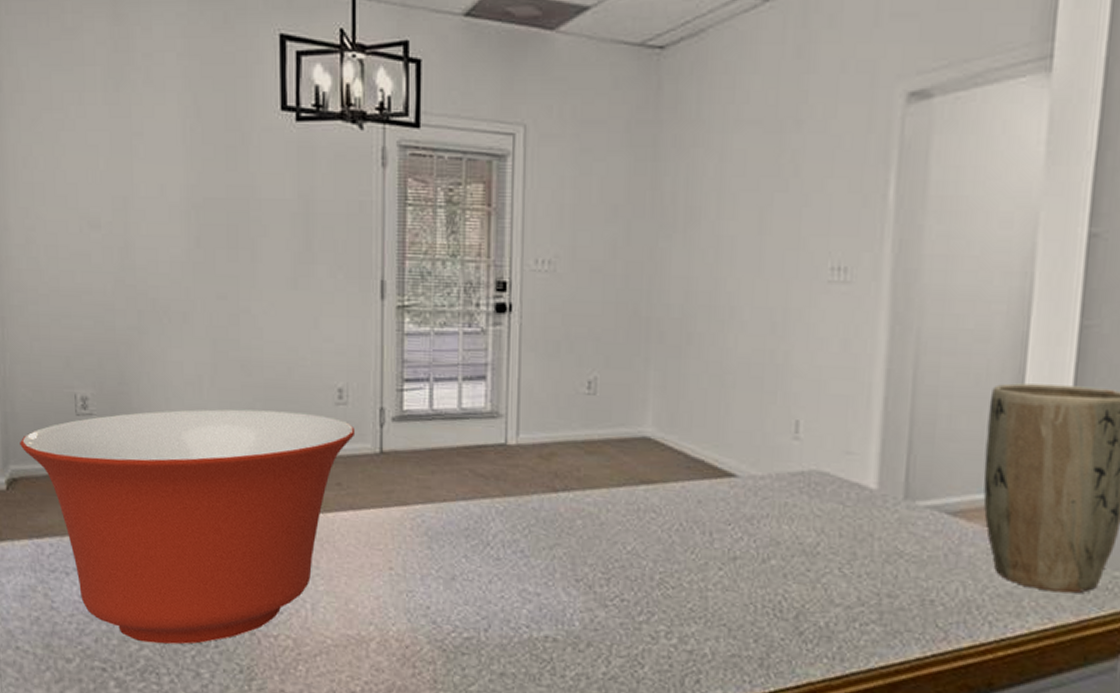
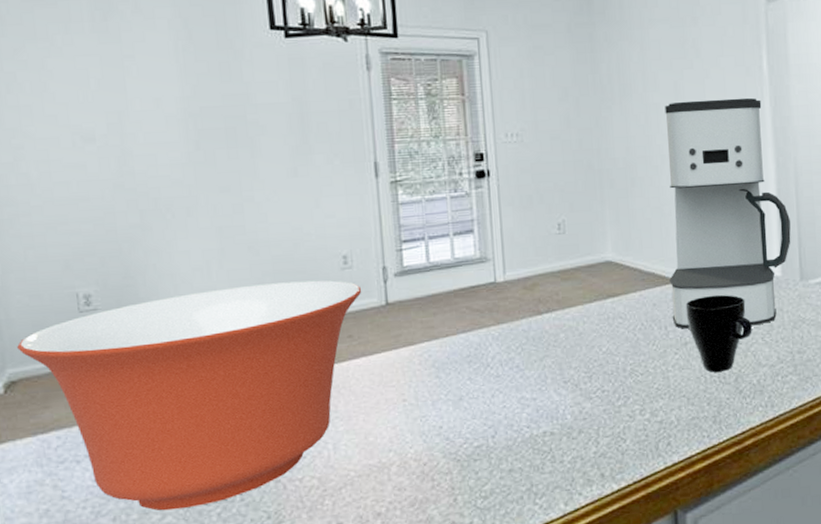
coffee maker: none [720,236,900,550] -> present [665,97,791,329]
cup: none [739,500,827,603] -> present [685,294,752,372]

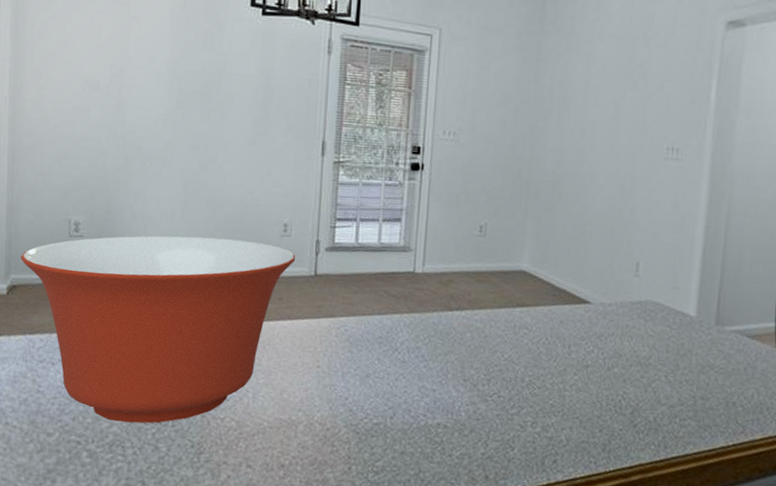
coffee maker: present [665,97,791,329] -> none [577,122,715,362]
cup: present [685,294,752,372] -> none [591,323,657,402]

